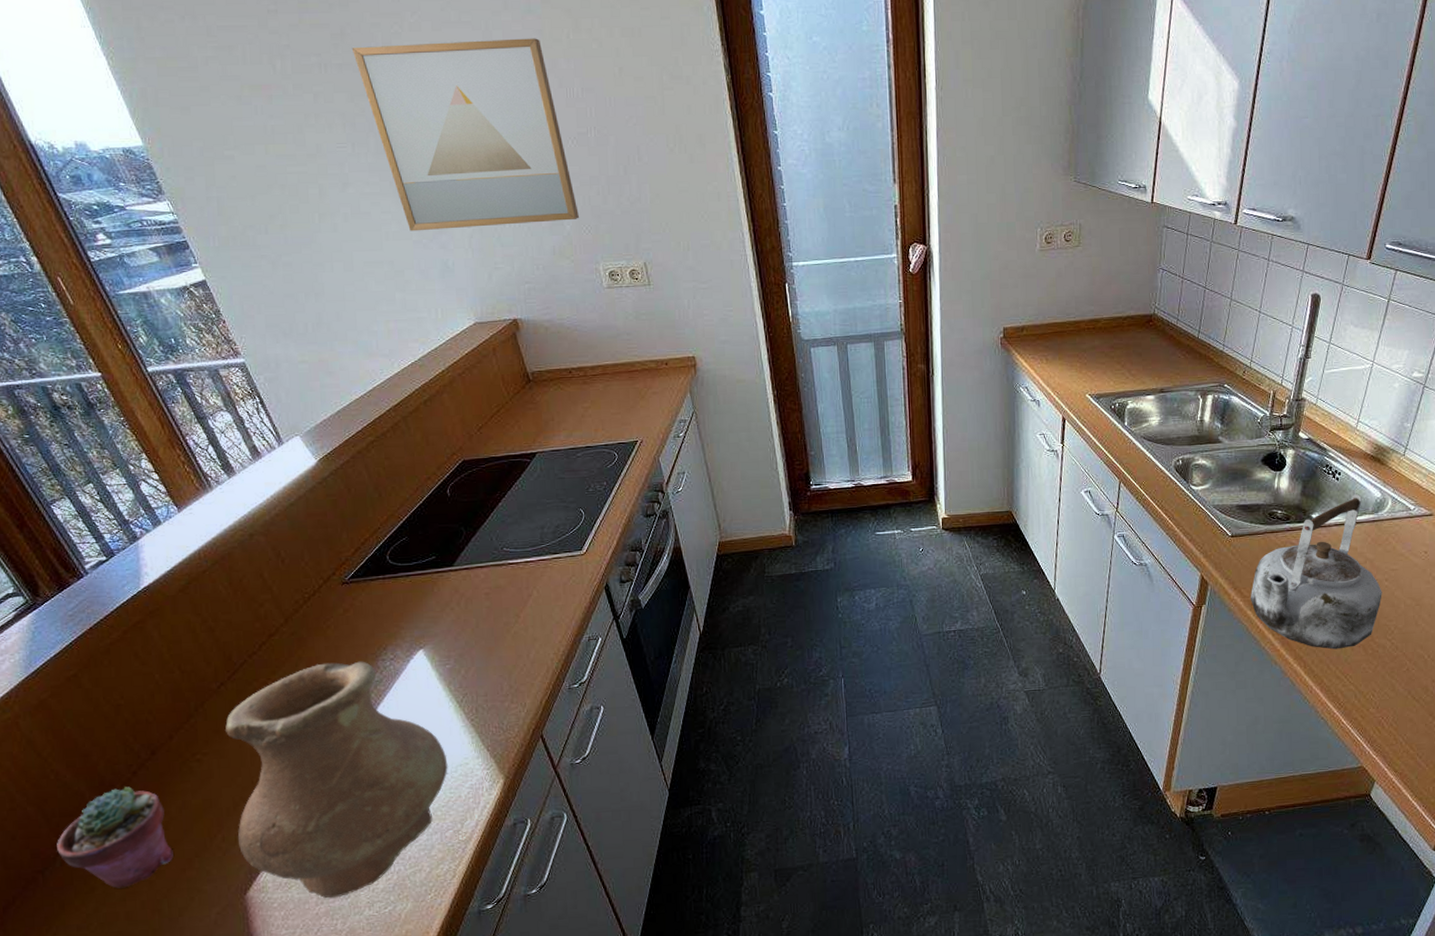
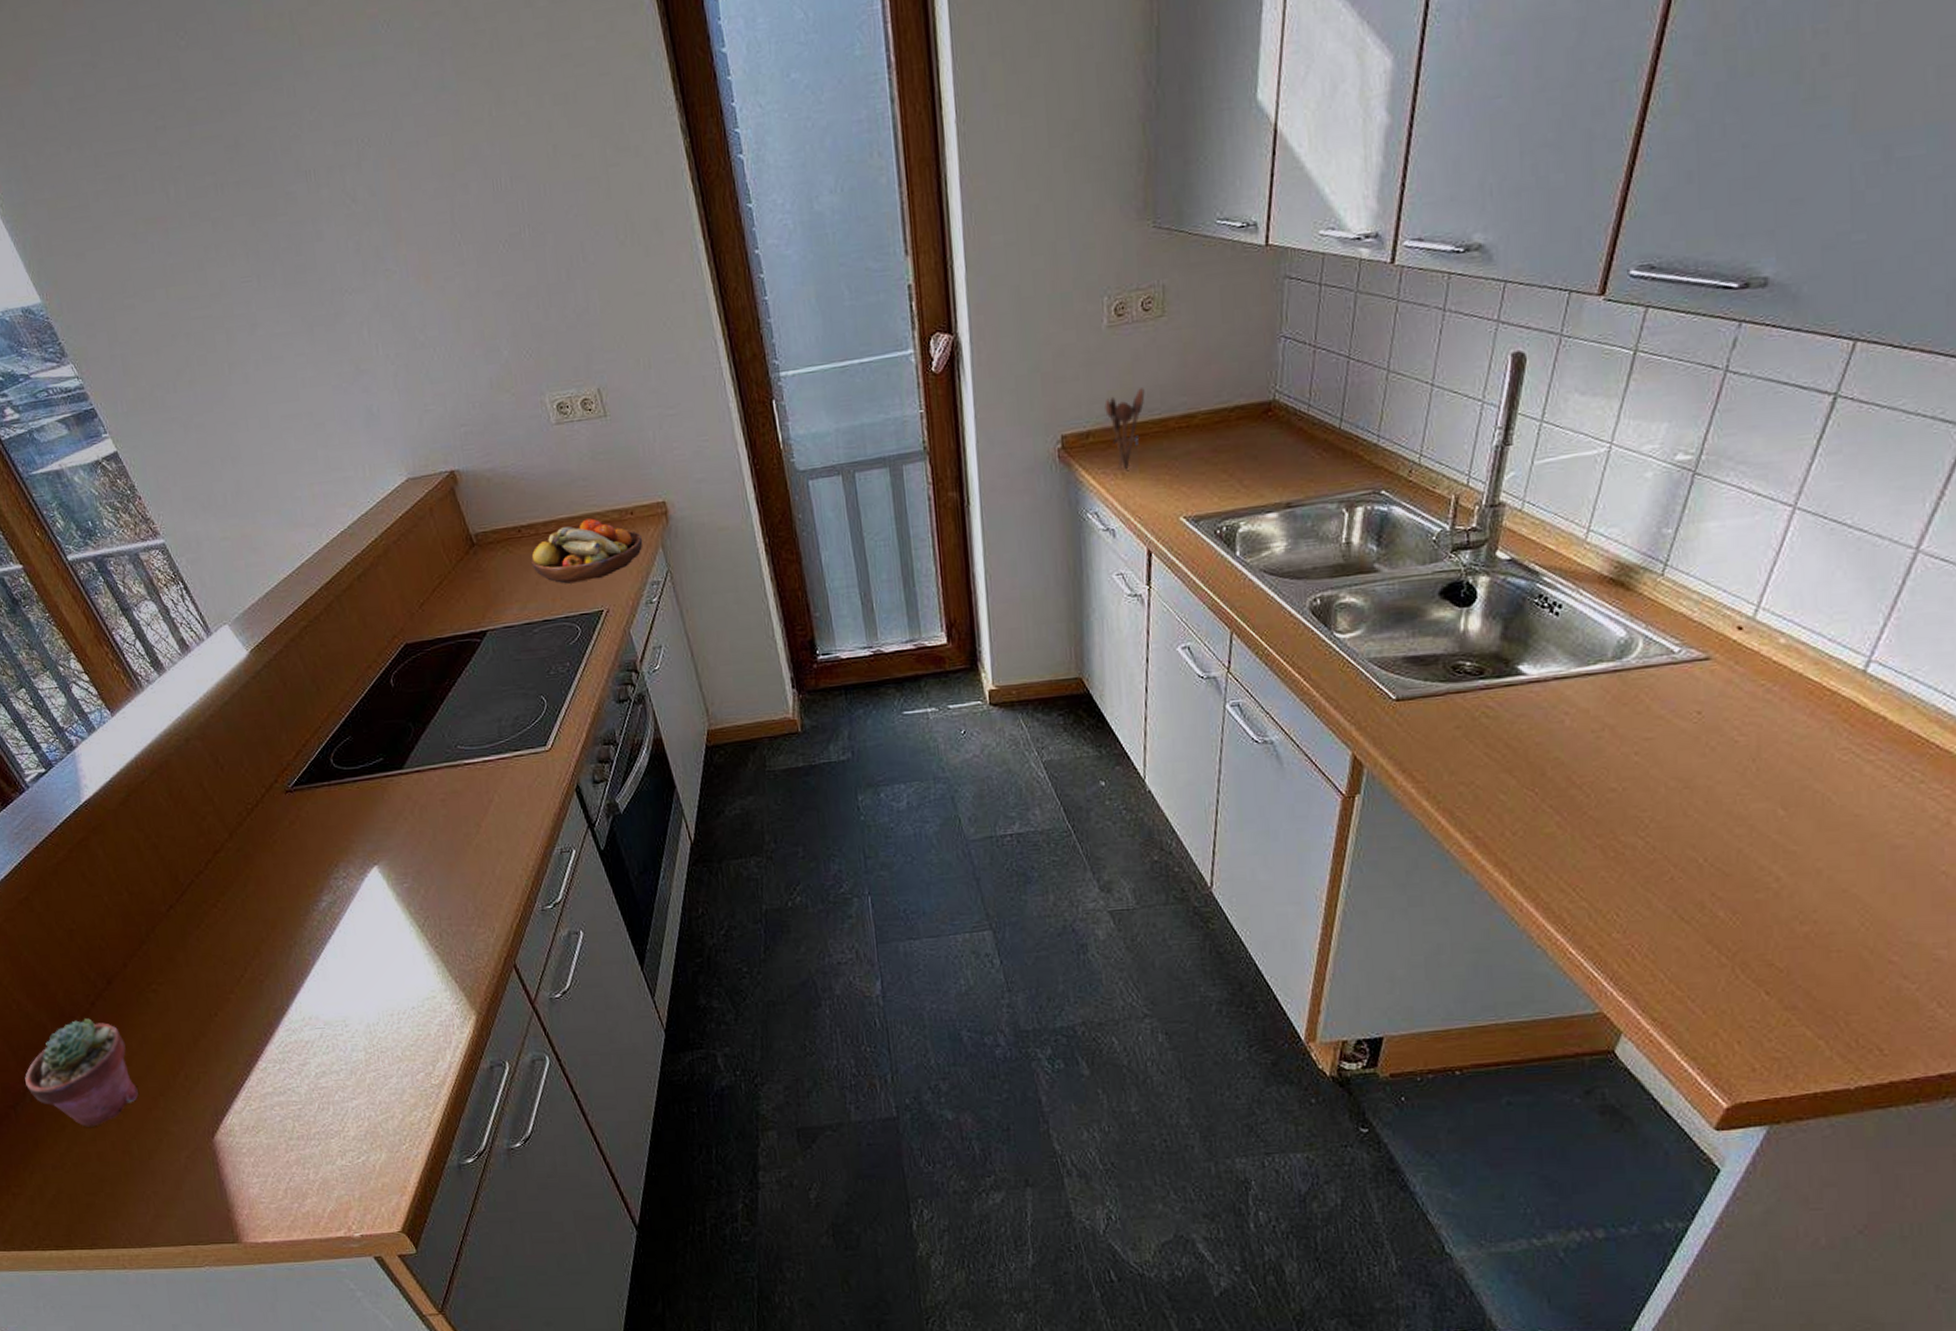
vase: present [225,661,448,899] -> none [178,880,414,1145]
wall art: present [351,38,579,232] -> none [248,121,517,375]
fruit bowl: none [578,366,675,418] -> present [530,518,643,584]
utensil holder: none [1035,297,1065,357] -> present [1104,388,1145,470]
kettle: present [1250,494,1382,650] -> none [1426,634,1630,852]

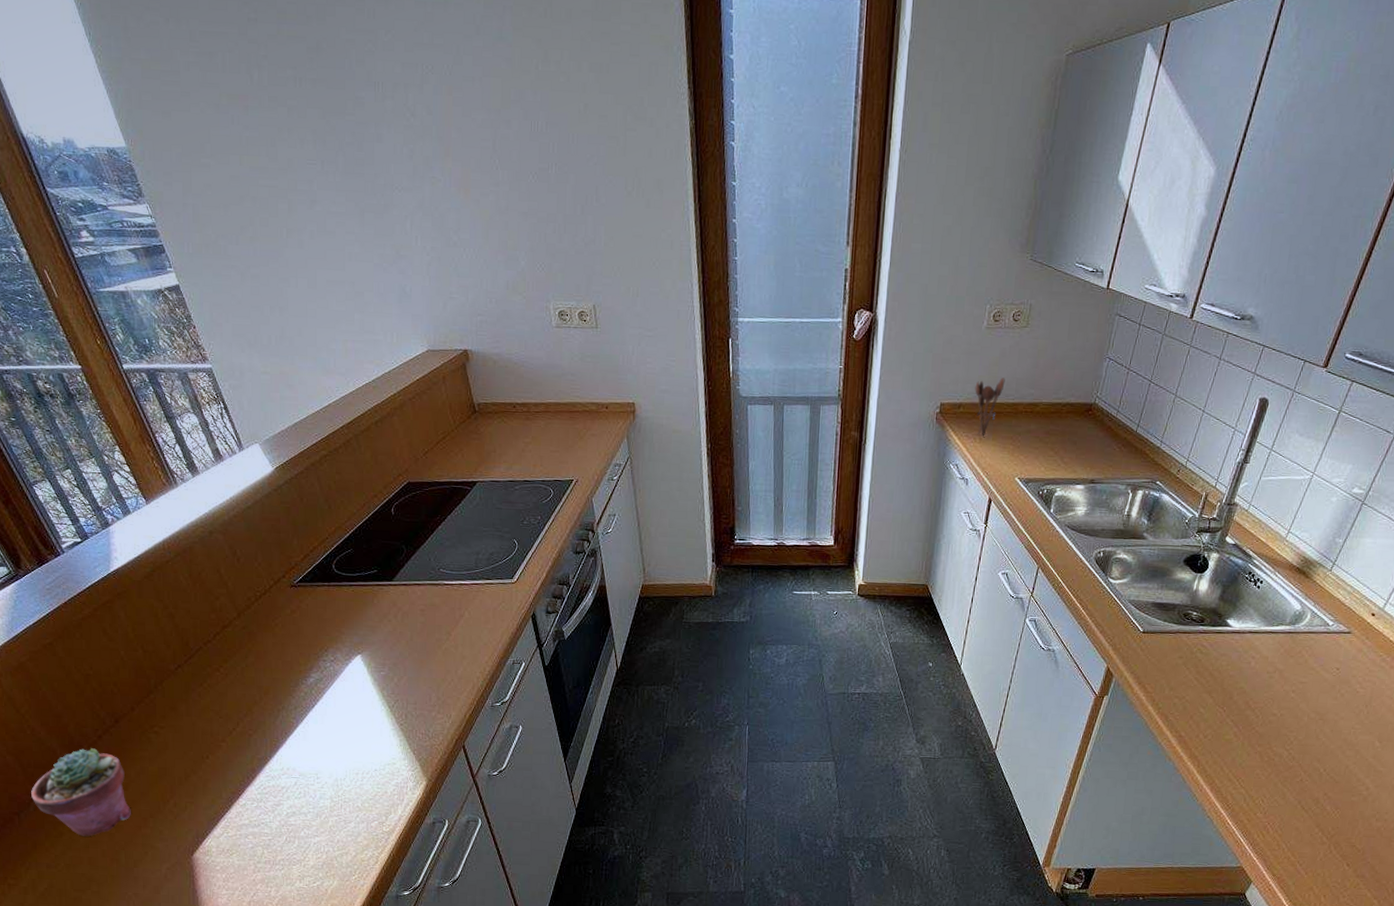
fruit bowl: present [530,518,643,584] -> none [520,406,613,455]

